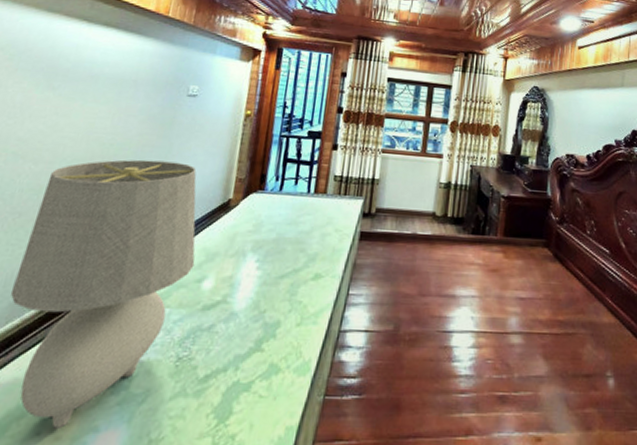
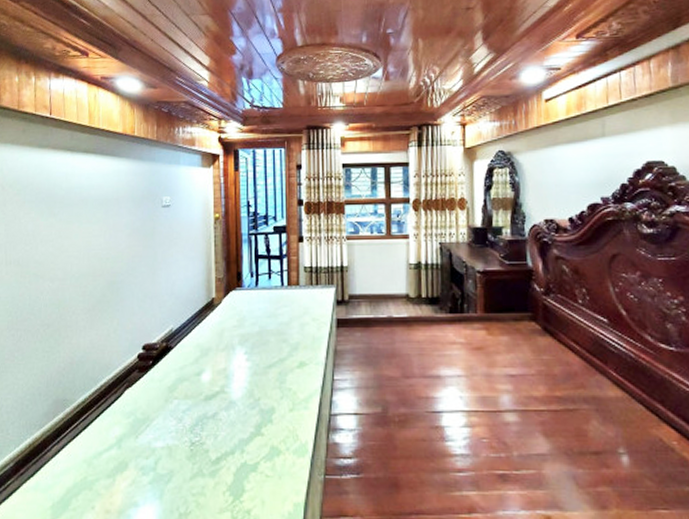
table lamp: present [10,159,197,428] -> none [52,269,192,503]

